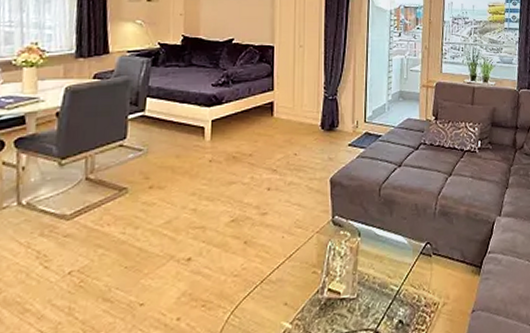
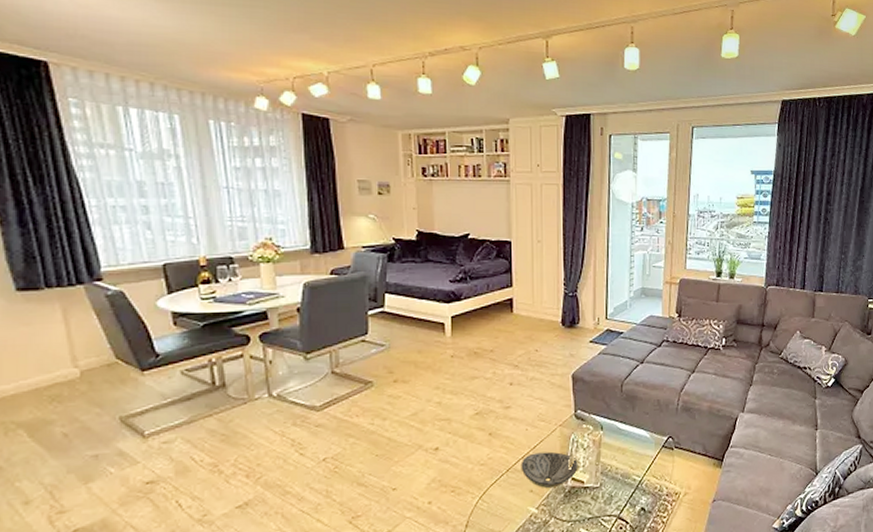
decorative bowl: none [275,260,335,301] -> present [521,451,578,489]

